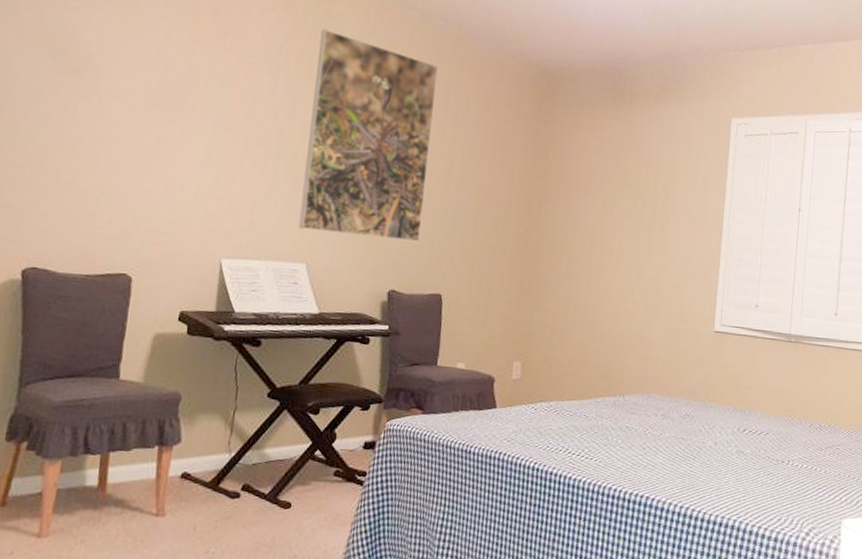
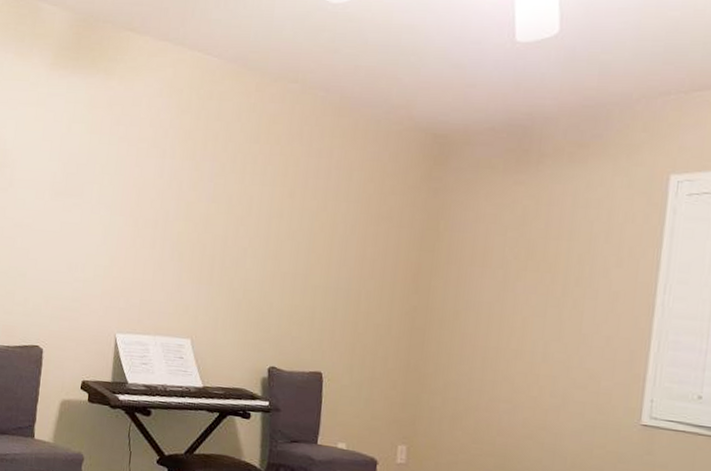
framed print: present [298,29,438,242] -> none [183,110,319,319]

